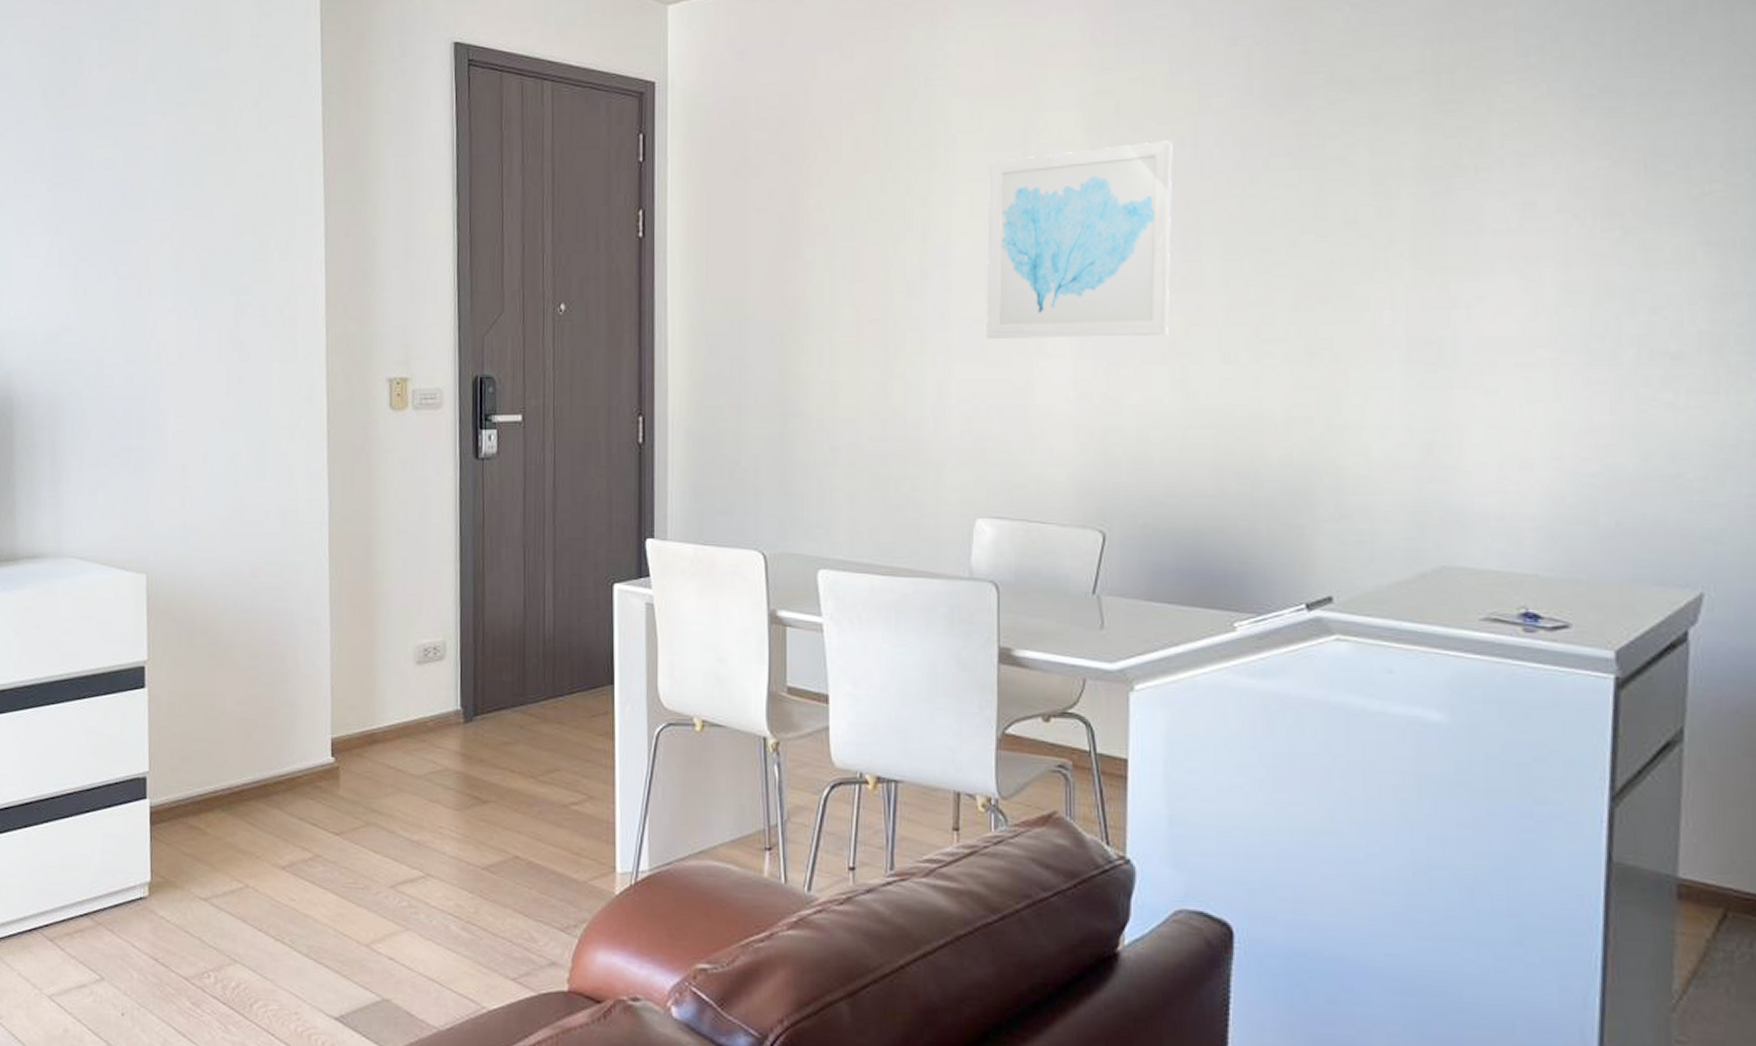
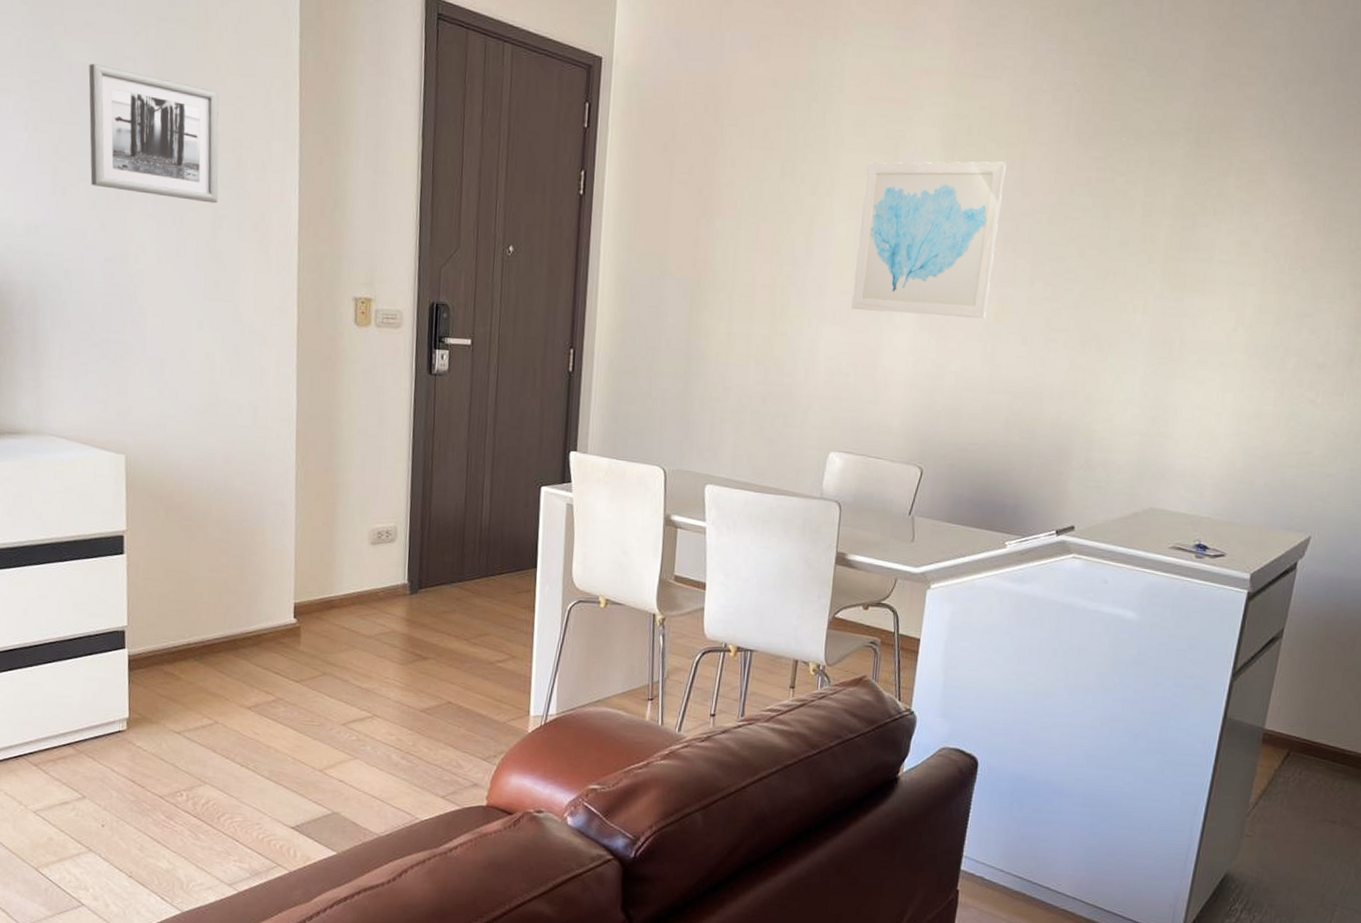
wall art: none [109,159,241,290] -> present [88,63,219,204]

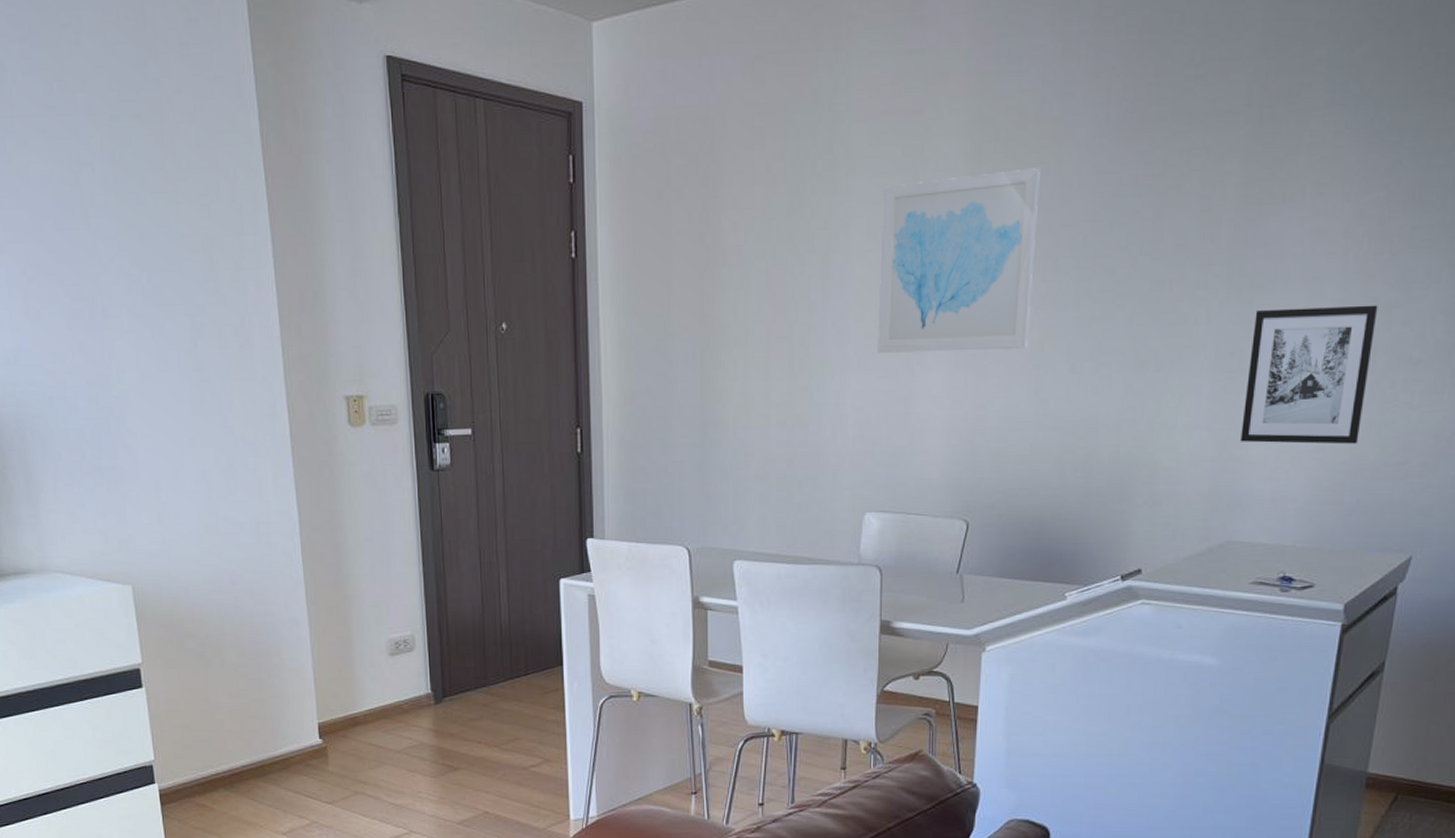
wall art: present [88,63,219,204] -> none [46,174,194,311]
wall art: none [1168,306,1291,432] -> present [1241,305,1378,445]

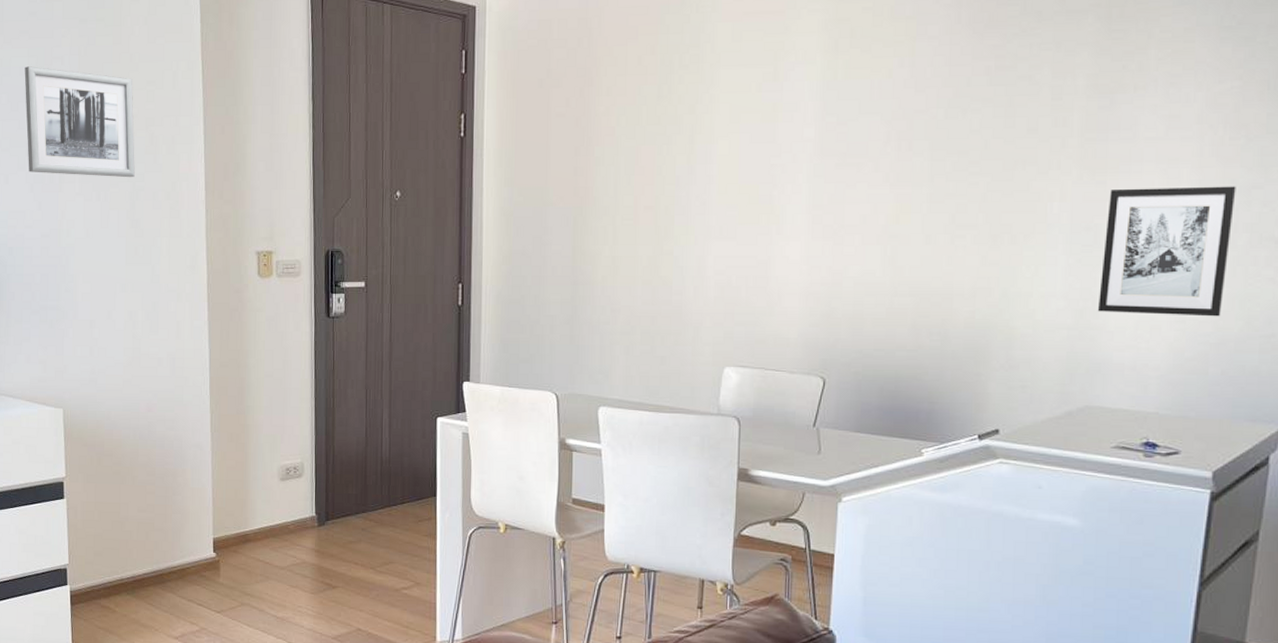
wall art: none [46,174,194,311] -> present [24,66,135,178]
wall art: present [877,168,1040,353] -> none [738,60,895,223]

